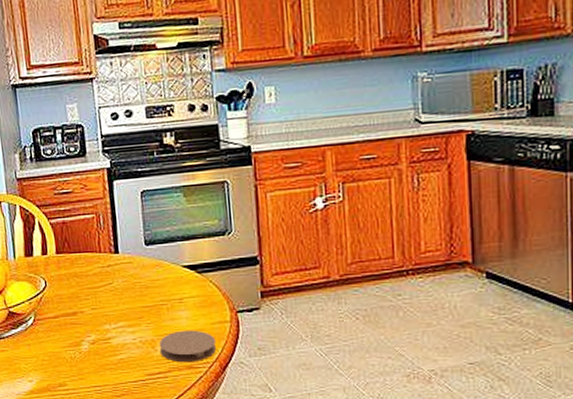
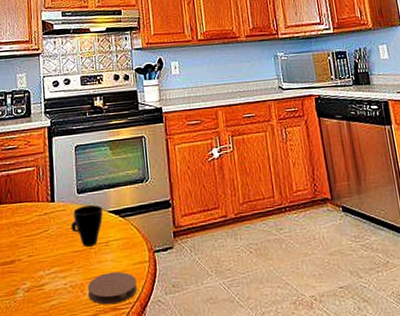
cup: none [138,258,176,303] -> present [71,205,103,247]

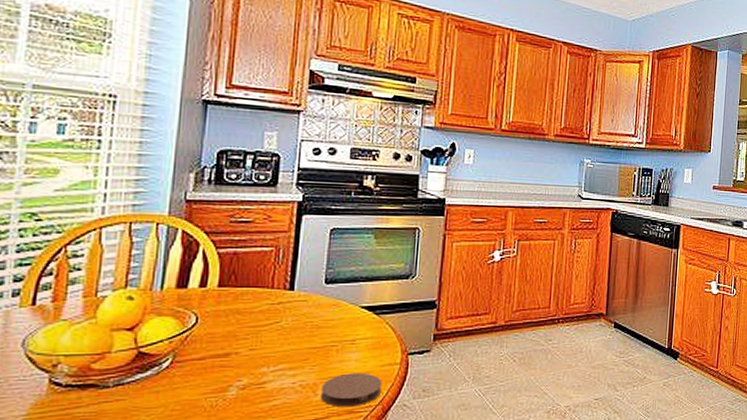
cup: present [71,205,103,247] -> none [310,298,354,344]

